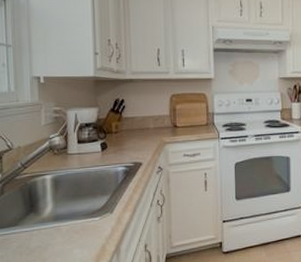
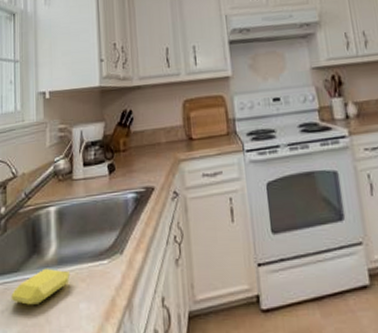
soap bar: none [10,223,66,251] -> present [11,268,71,305]

